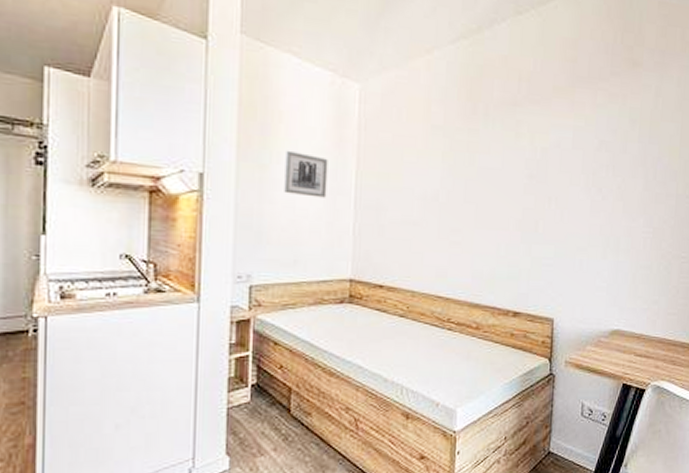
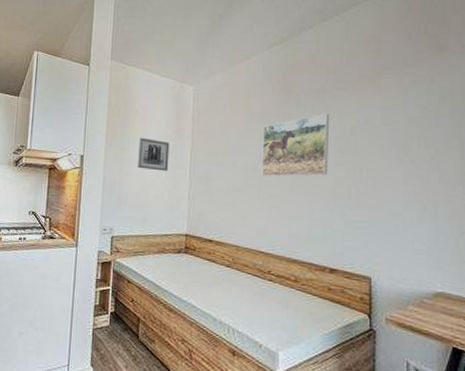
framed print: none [442,130,520,207] -> present [261,113,329,177]

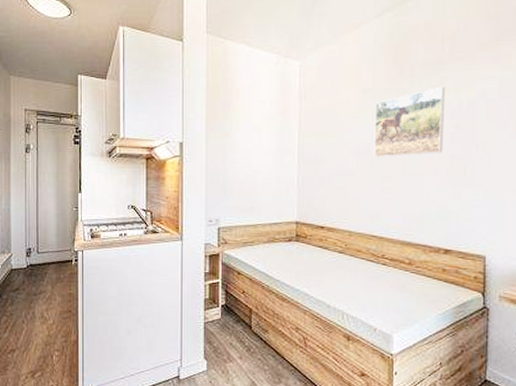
wall art: present [138,137,170,171] -> none [242,120,276,156]

